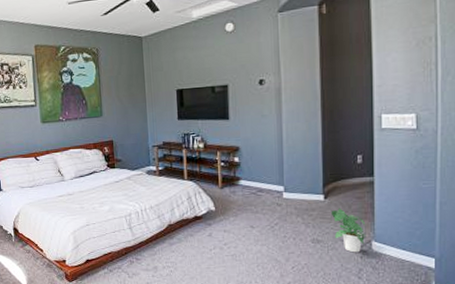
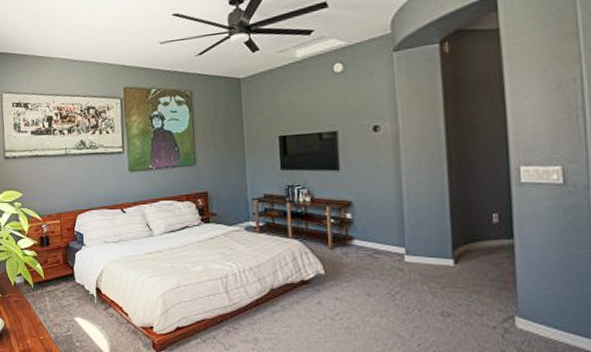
potted plant: present [330,208,366,253] -> none [462,275,508,330]

